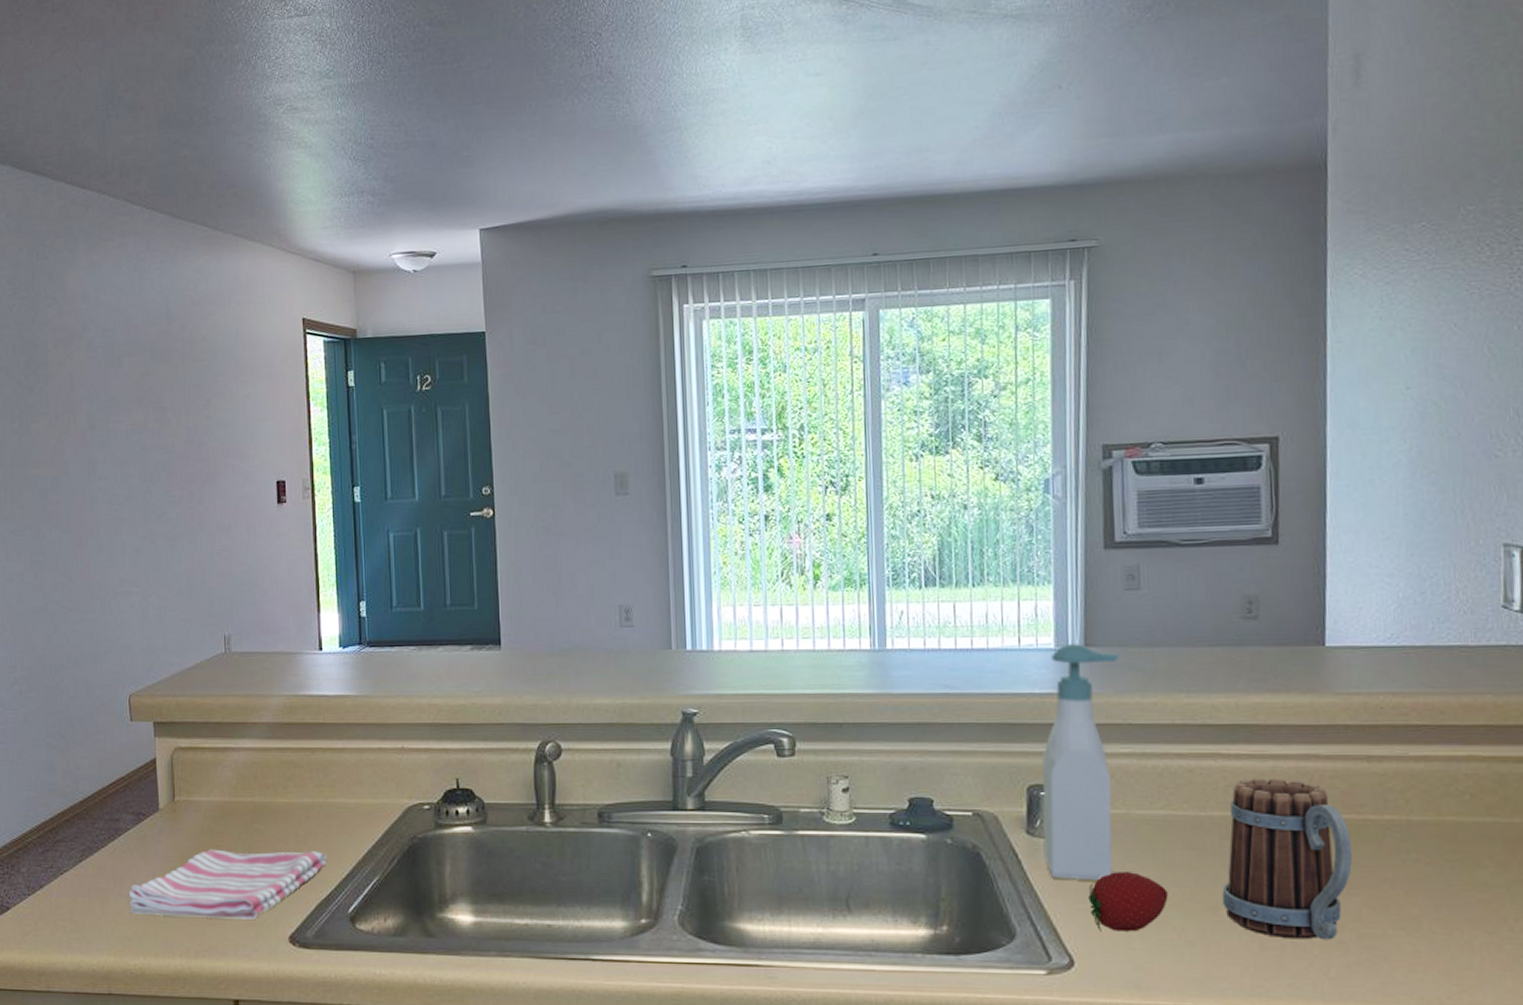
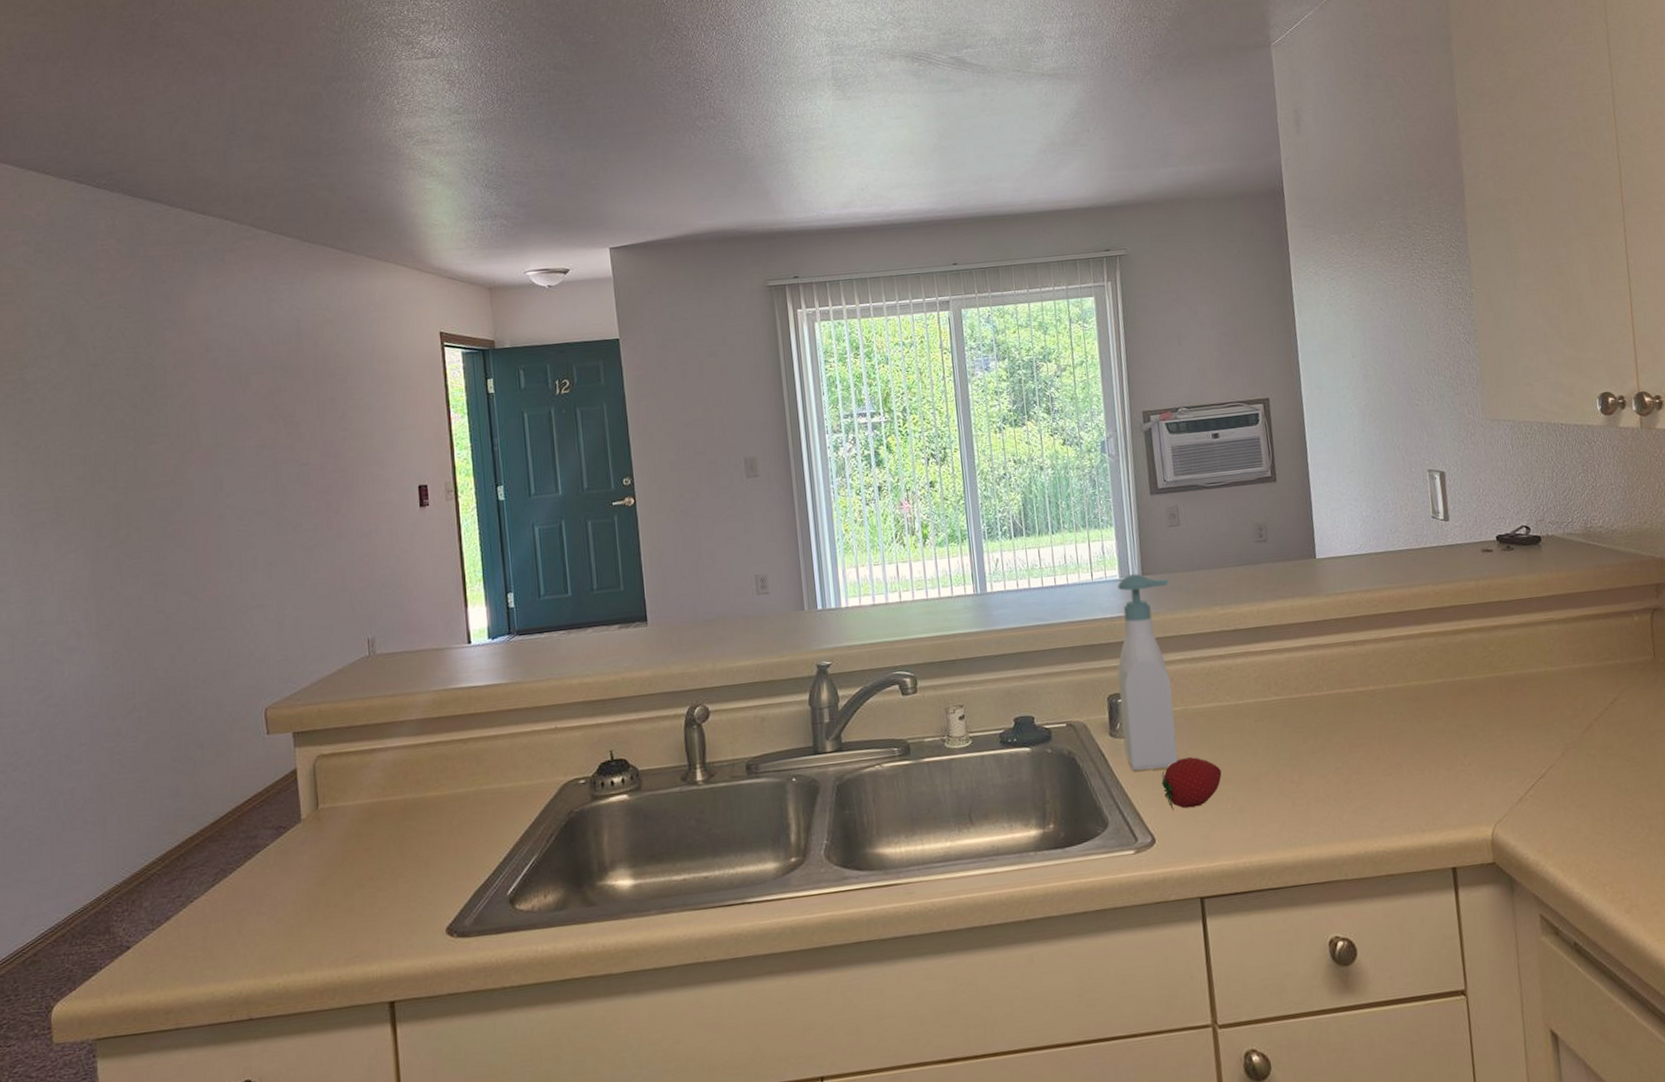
dish towel: present [128,849,327,919] -> none [268,839,484,932]
mug: present [1222,777,1353,940] -> none [1260,666,1351,795]

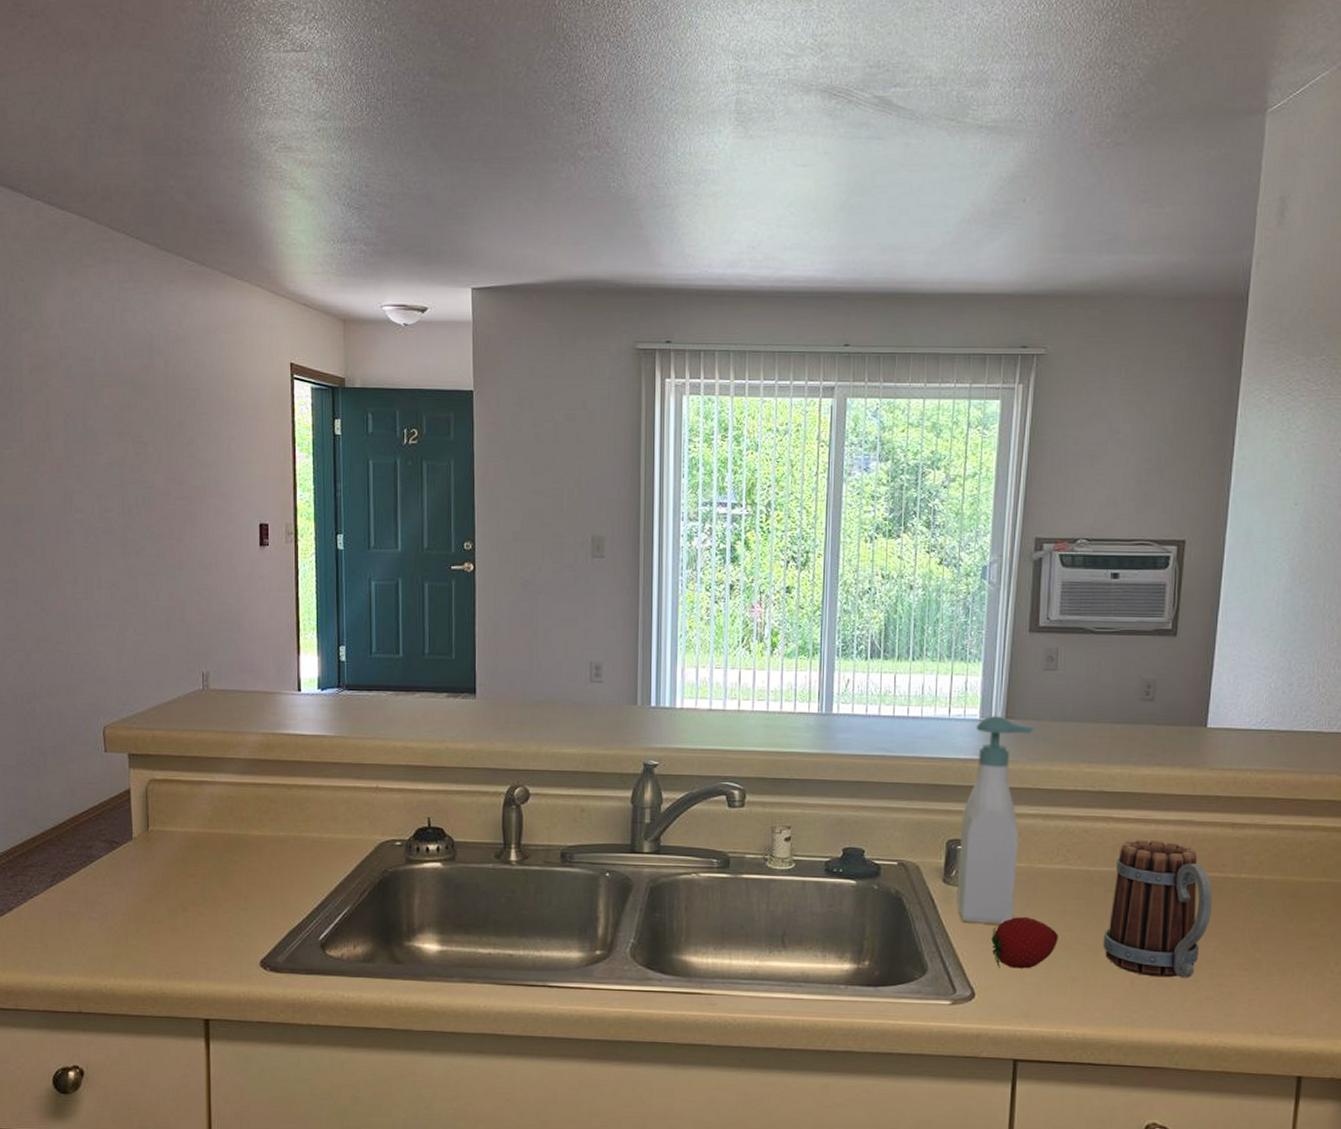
mug: none [1260,666,1351,795] -> present [1103,839,1213,978]

